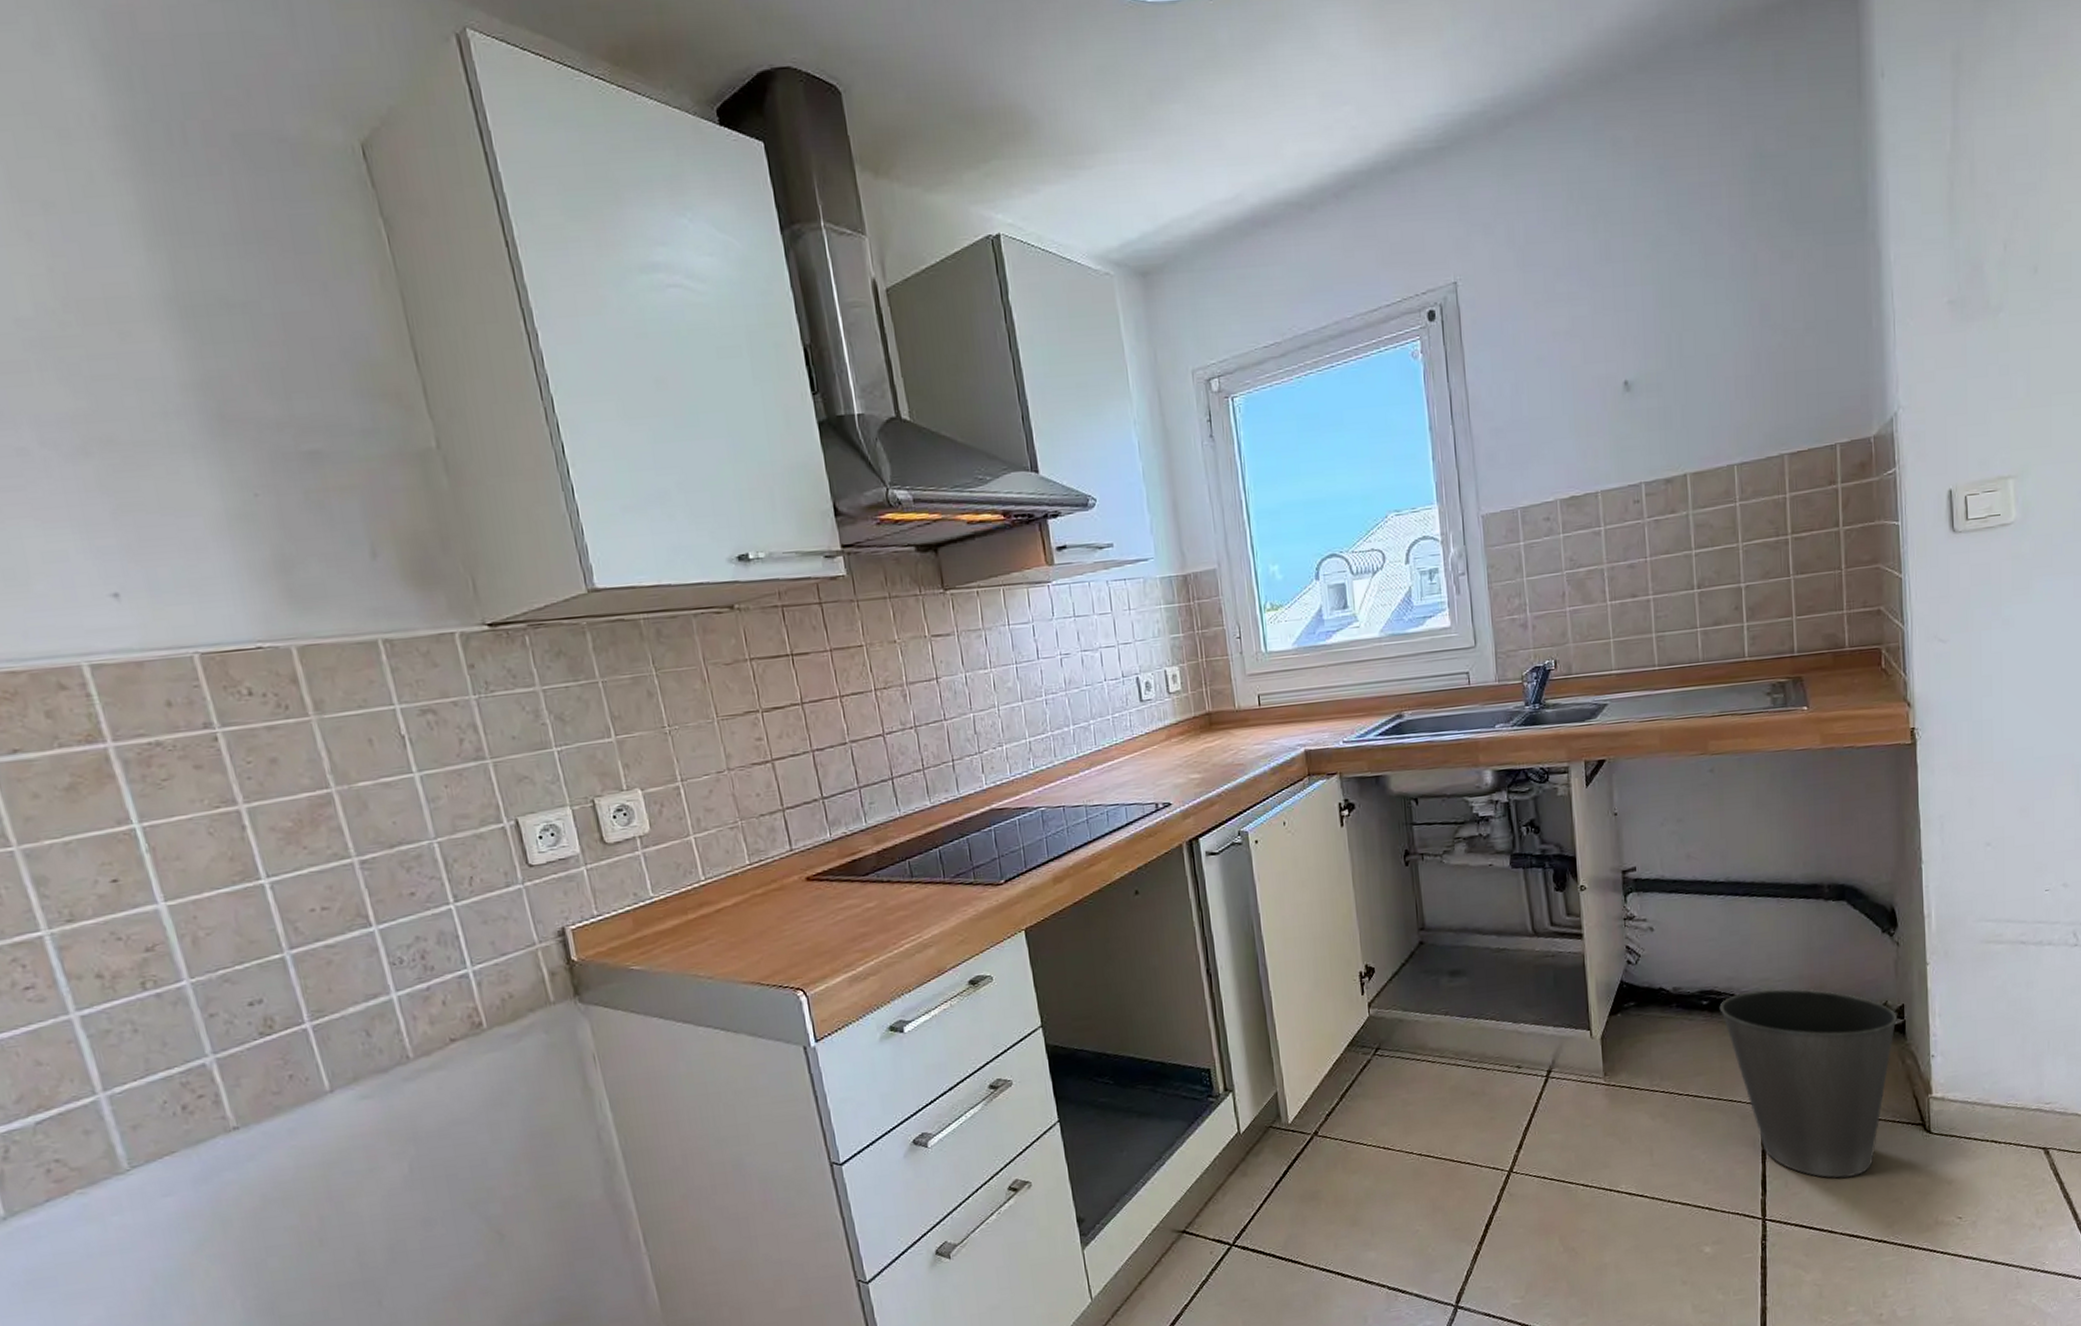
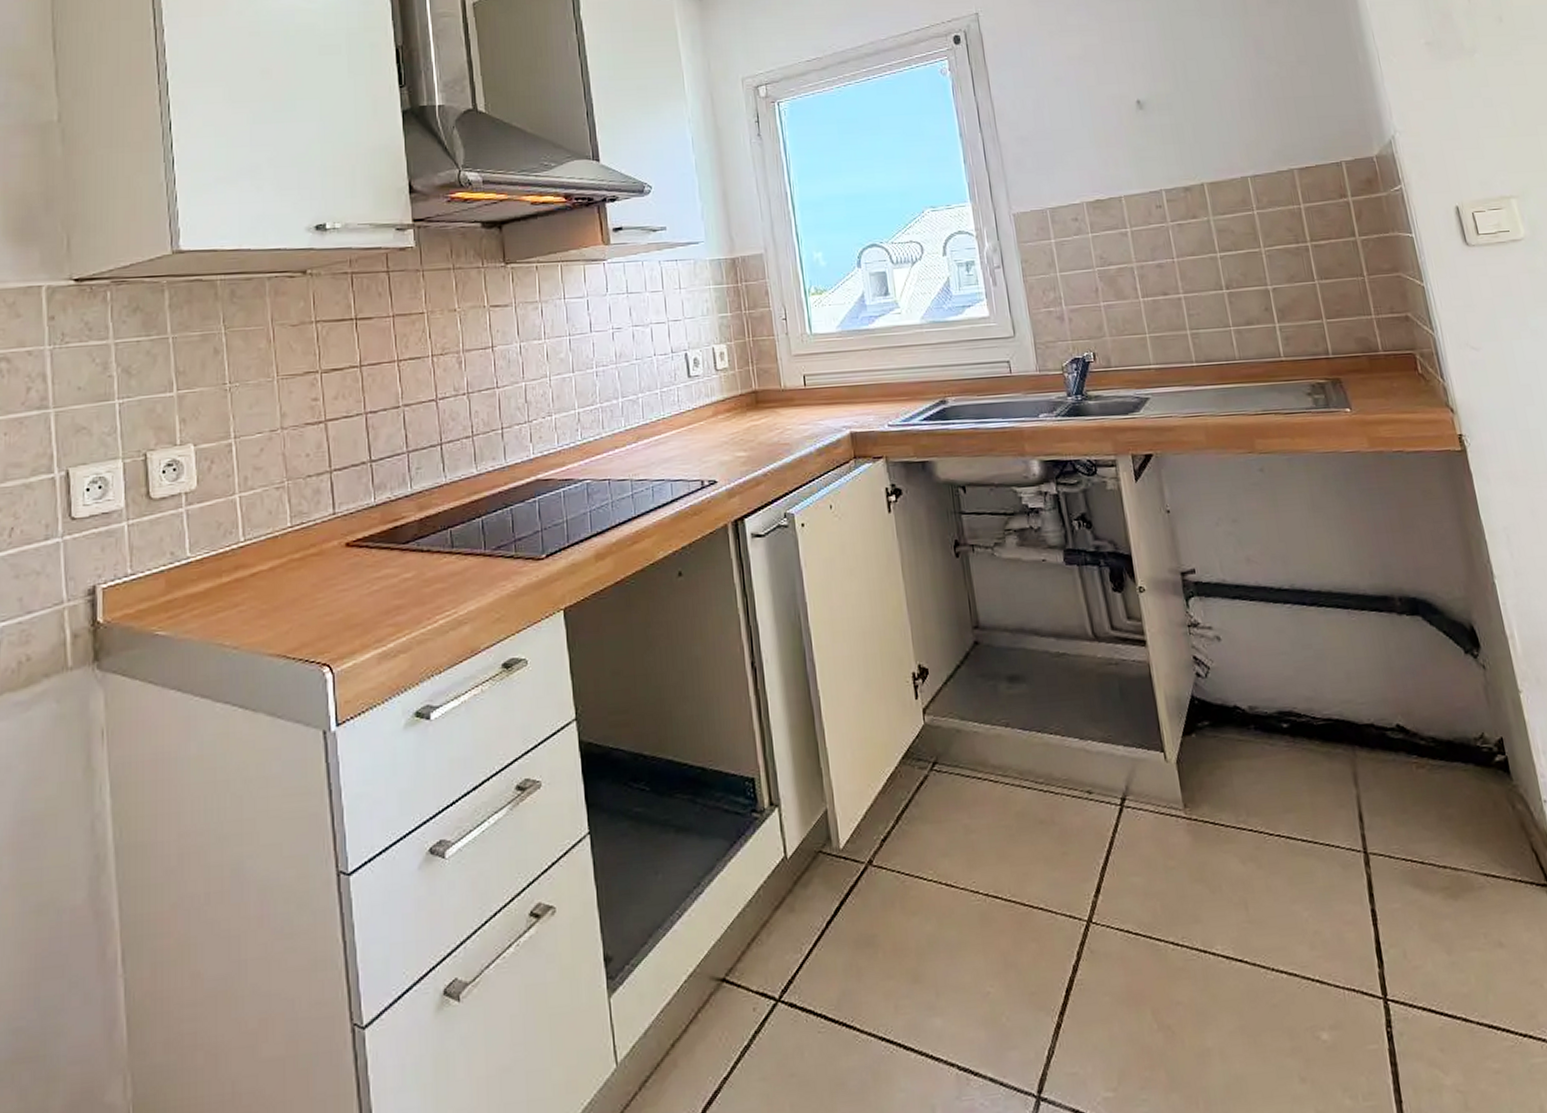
waste basket: present [1719,988,1898,1178] -> none [1301,713,1500,950]

